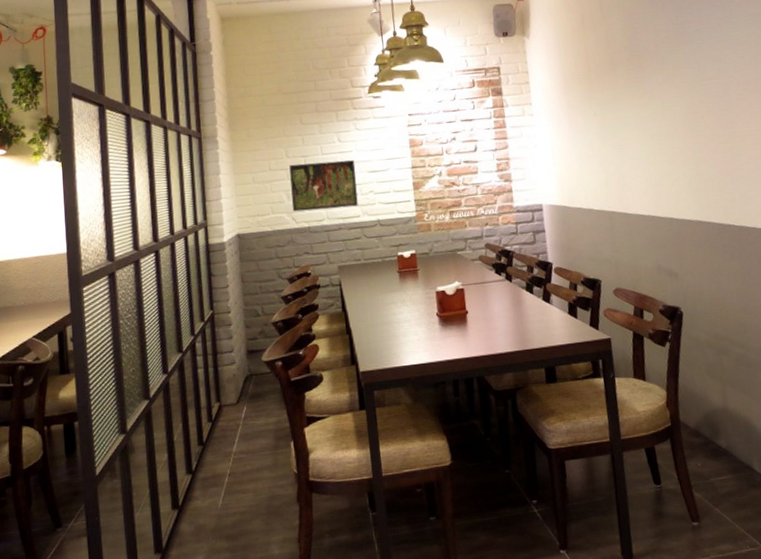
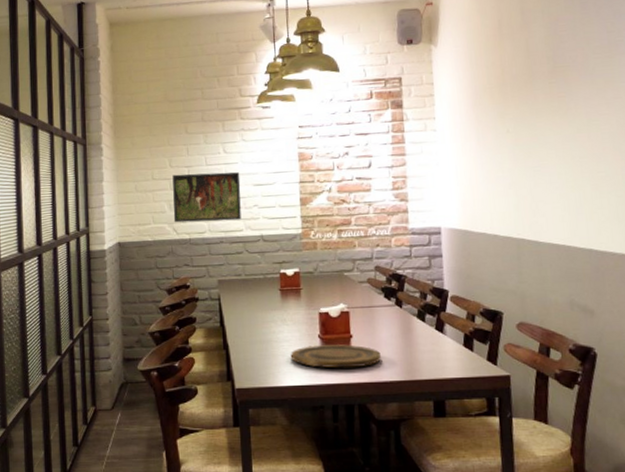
plate: none [411,320,496,345] -> present [290,344,381,369]

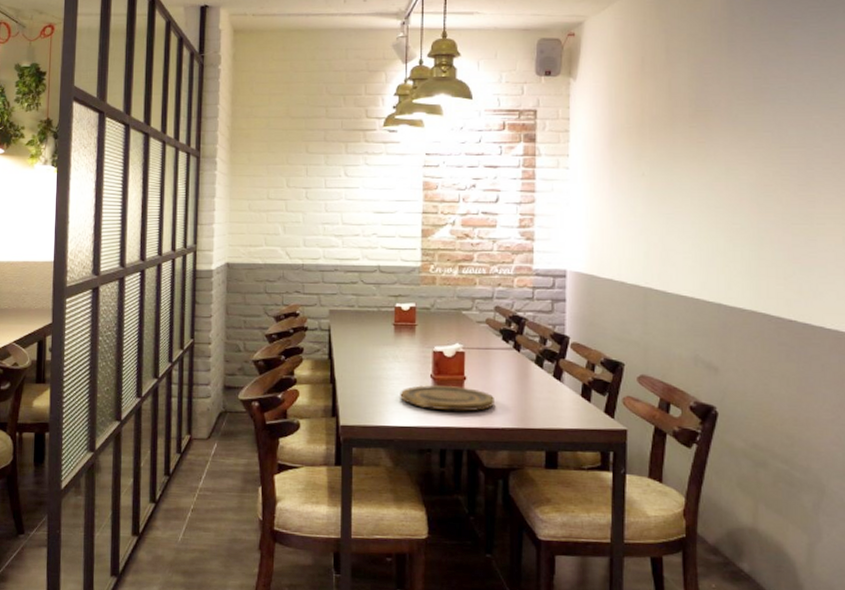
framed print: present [172,172,241,223] -> none [287,195,360,248]

